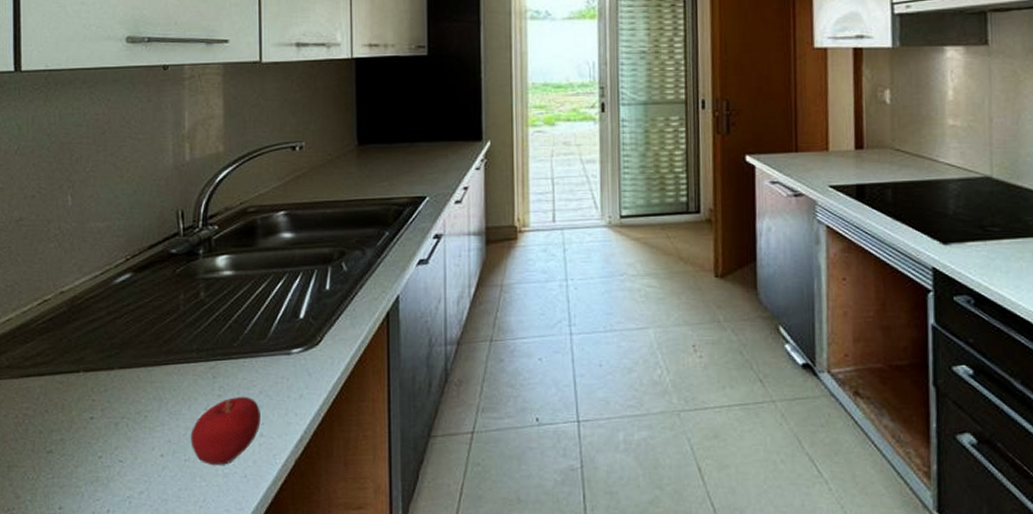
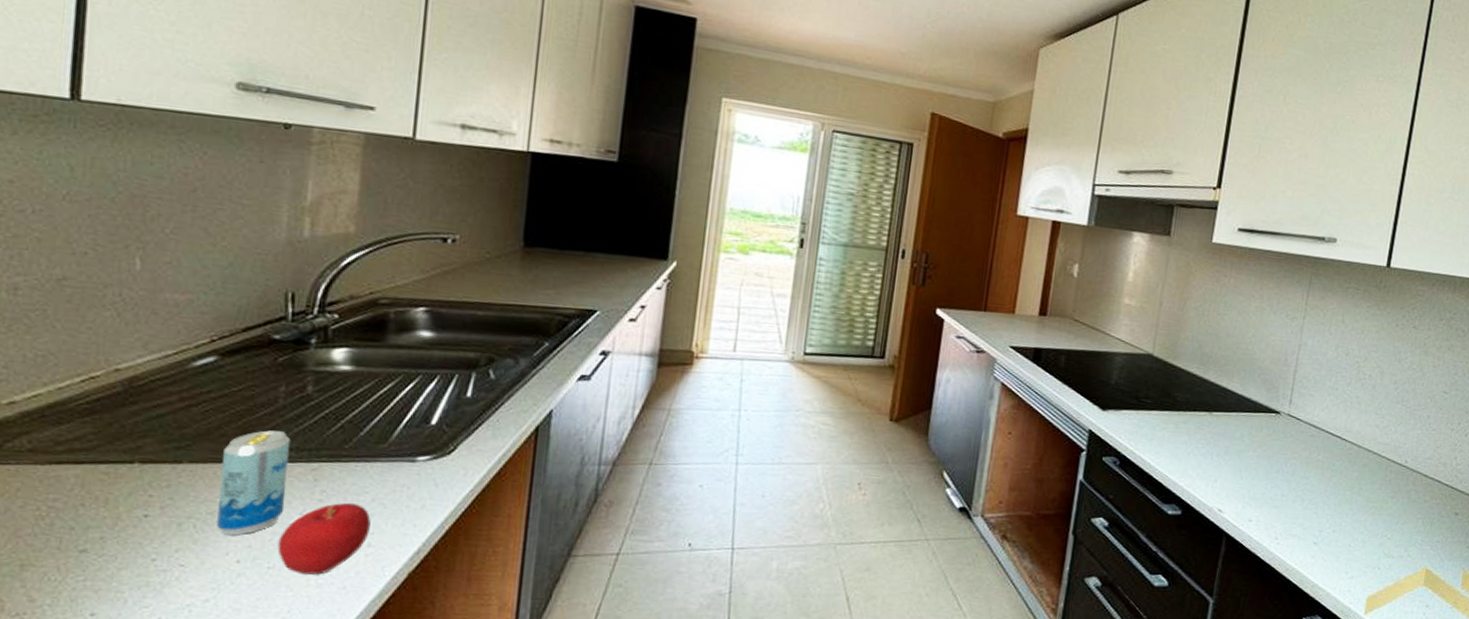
beverage can: none [143,335,193,432] -> present [217,430,291,536]

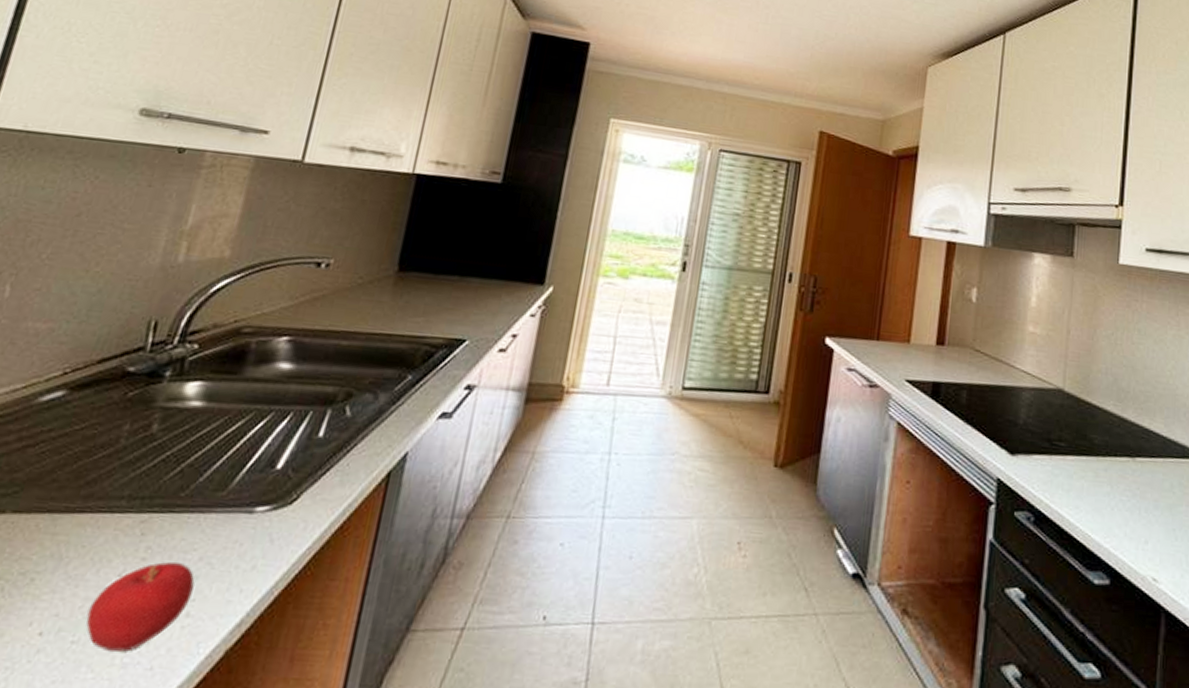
beverage can: present [217,430,291,536] -> none [26,475,125,601]

